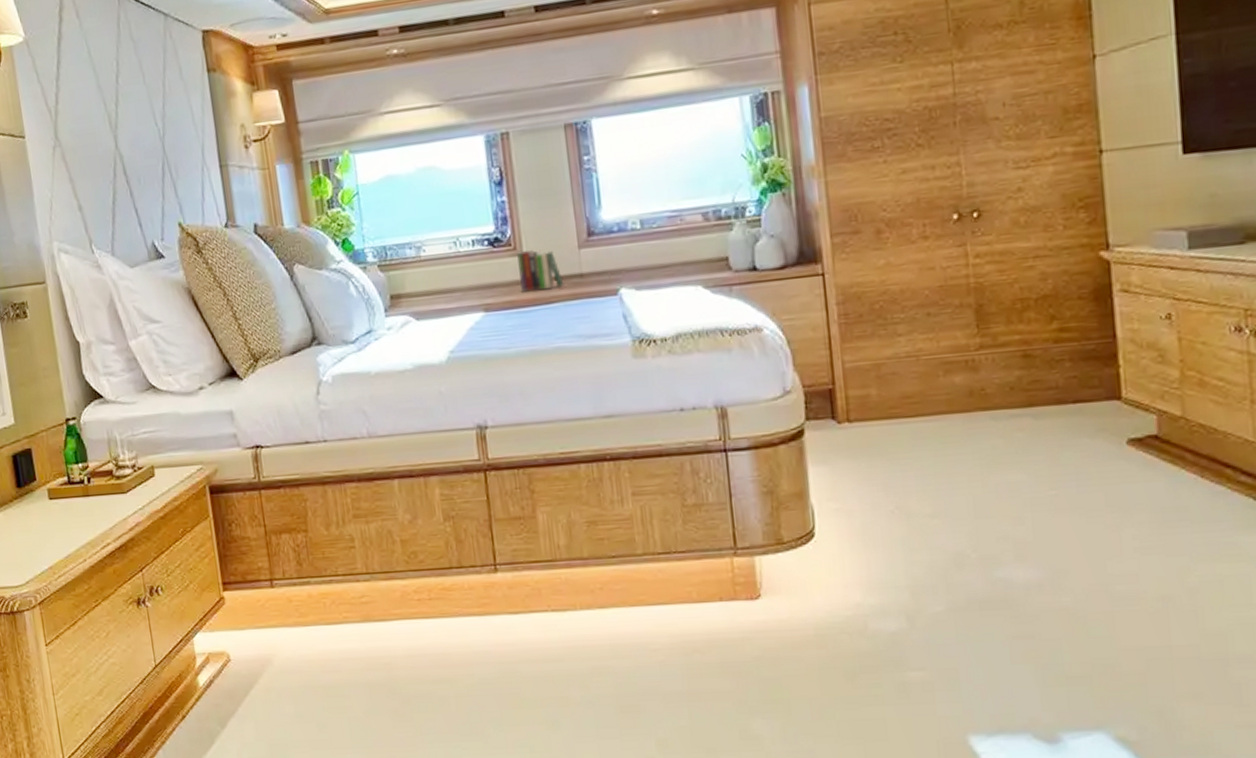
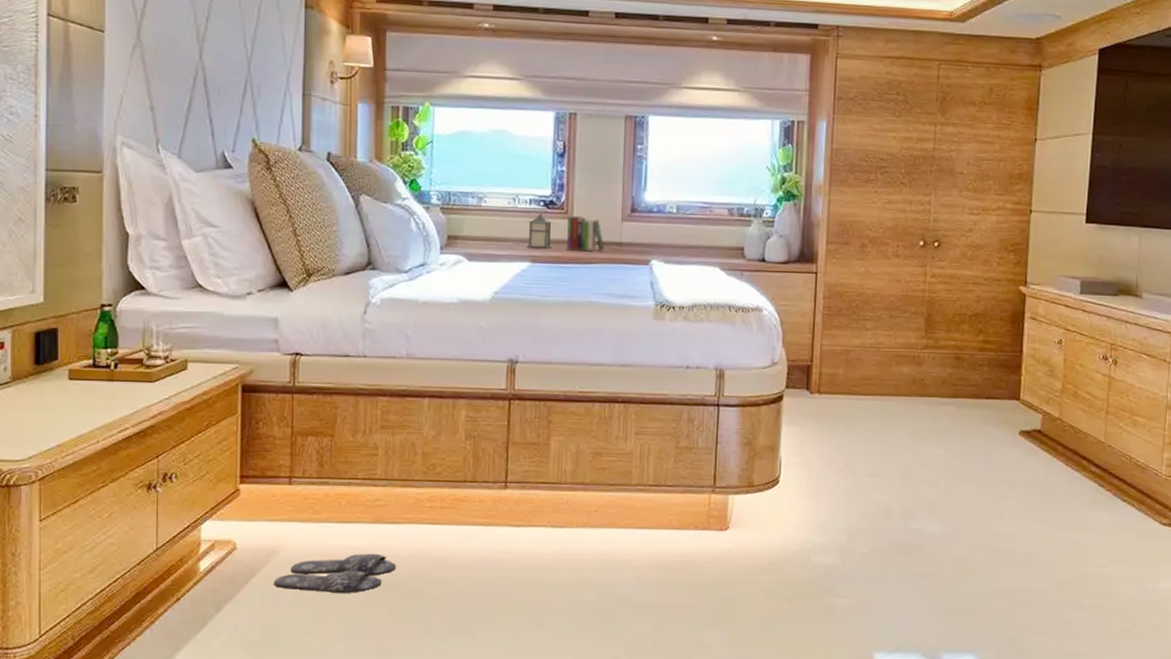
slippers: none [272,655,393,701] -> present [274,553,396,593]
lantern: none [474,238,505,296] -> present [526,199,553,249]

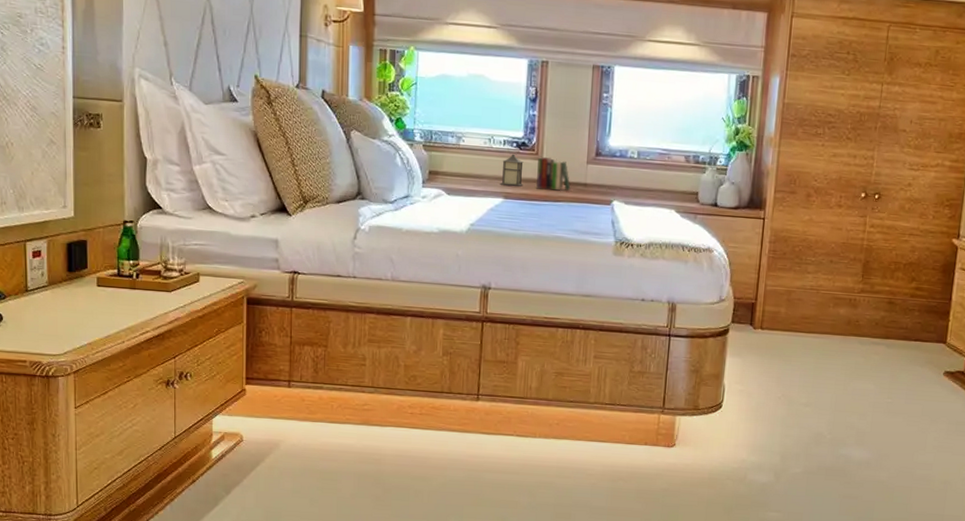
slippers: present [274,553,396,593] -> none [276,450,381,484]

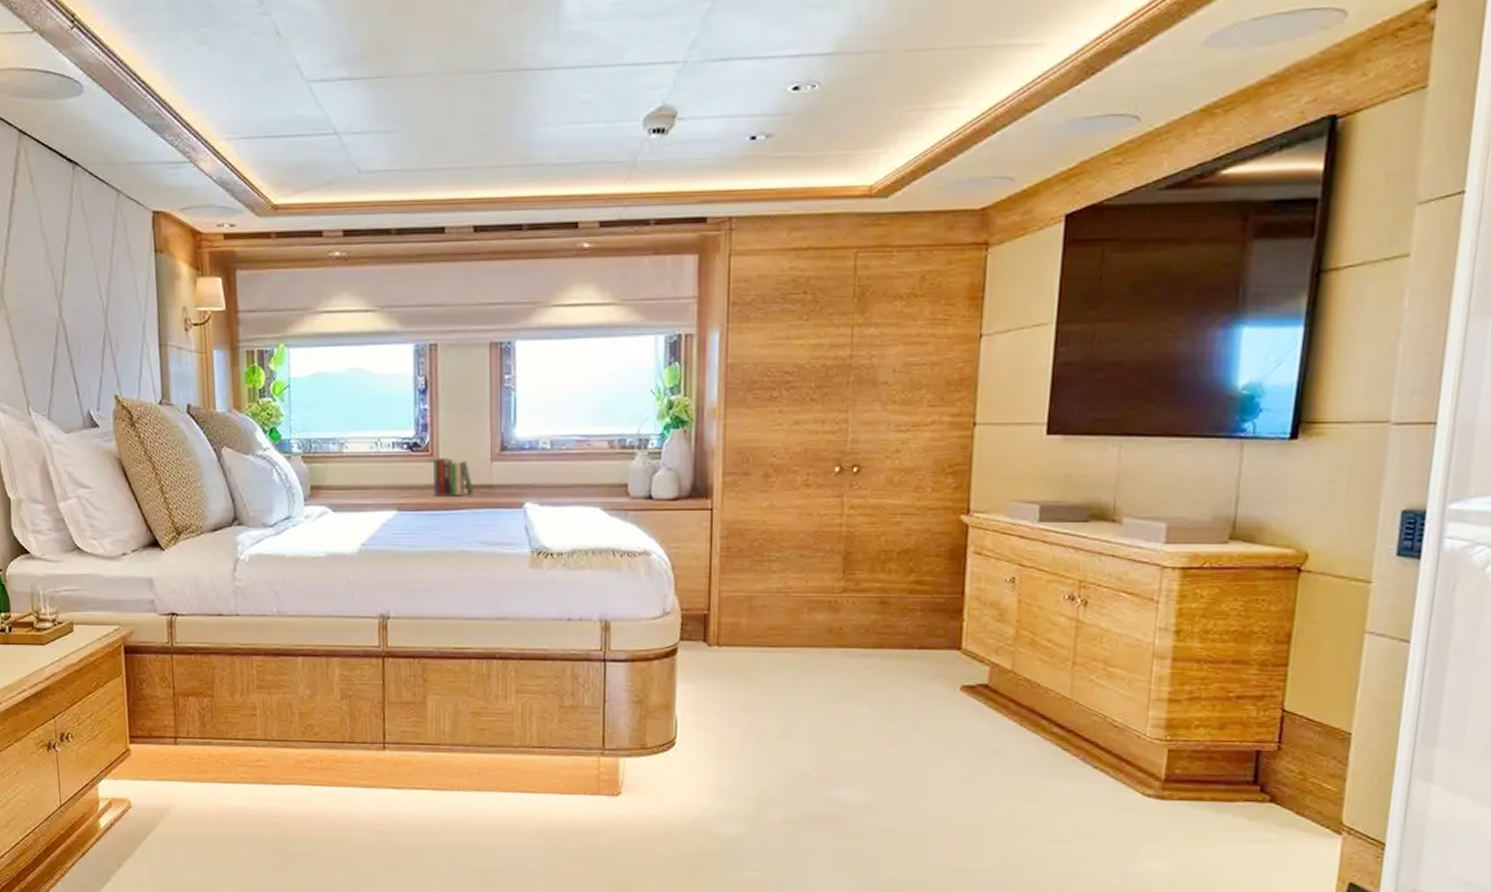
lantern: present [500,140,524,187] -> none [391,441,419,495]

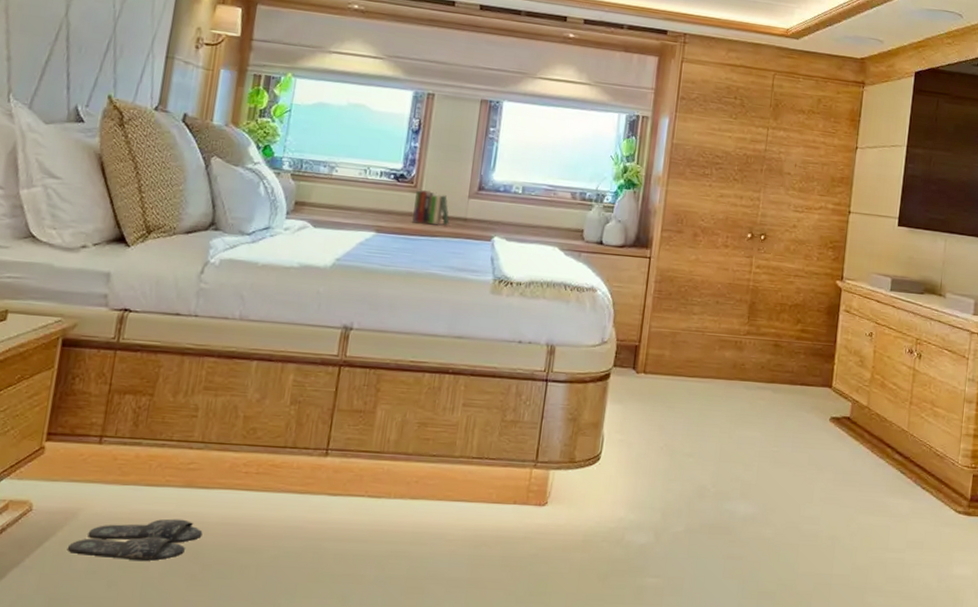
slippers: none [168,813,281,852] -> present [68,518,203,561]

